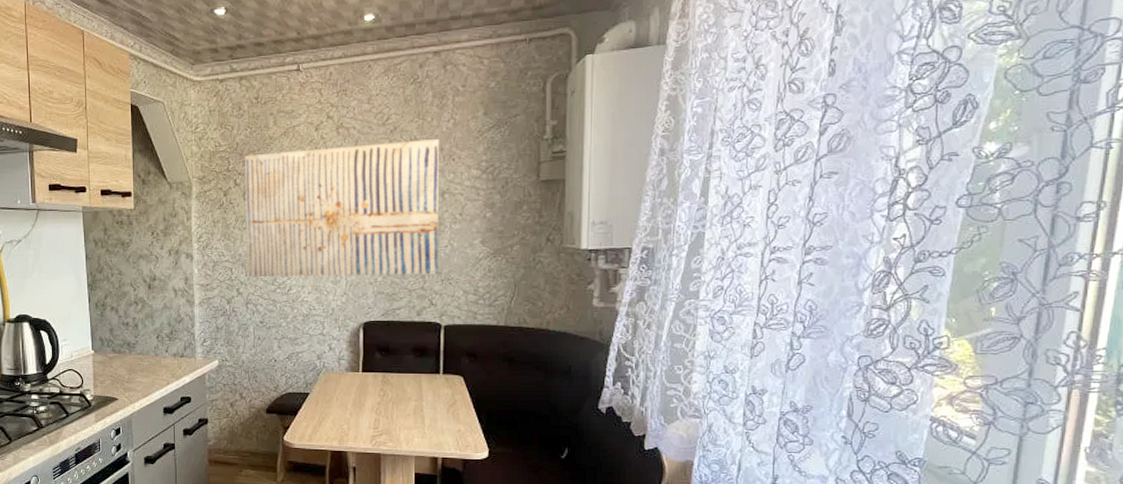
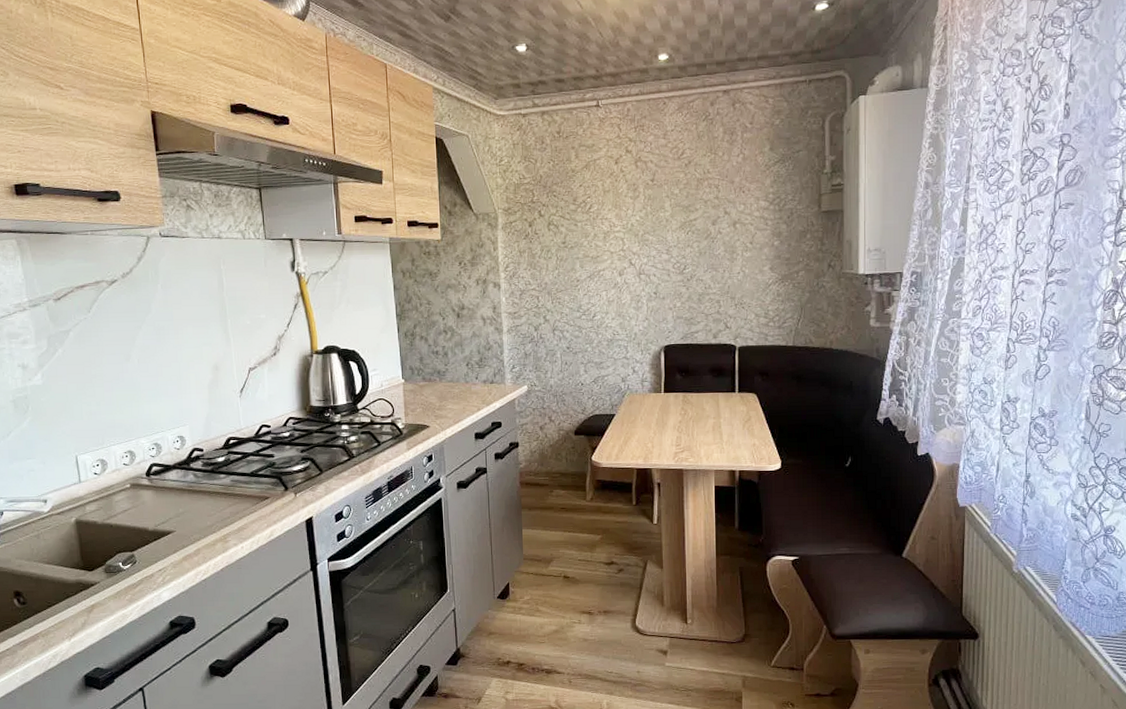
wall art: present [245,138,440,277] -> none [549,172,732,304]

